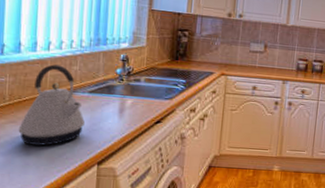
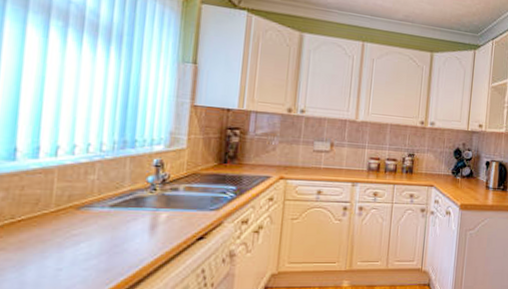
kettle: present [18,64,85,146] -> none [8,174,103,277]

